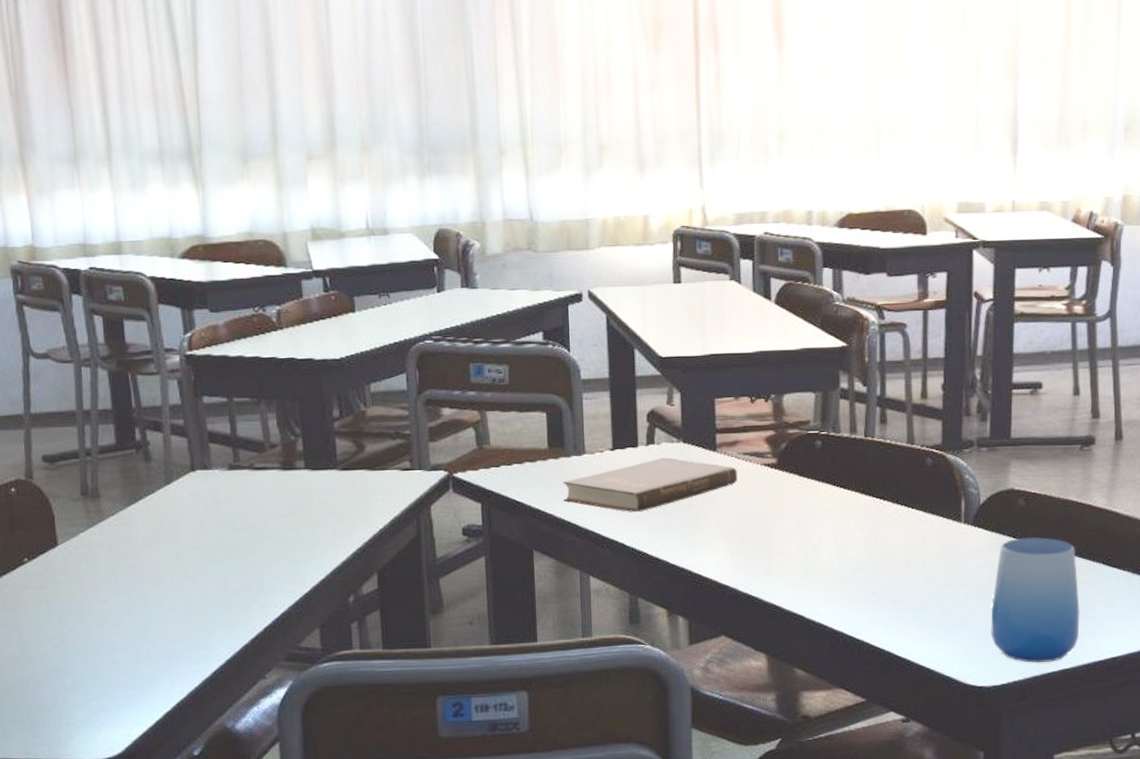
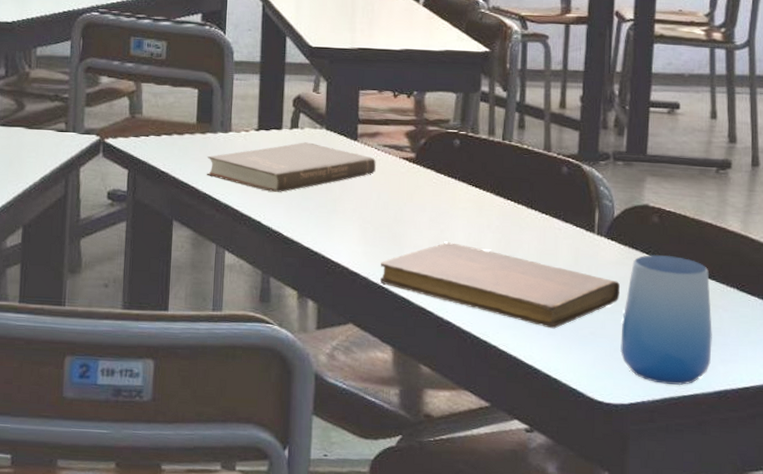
notebook: none [749,545,989,621] -> present [380,242,621,329]

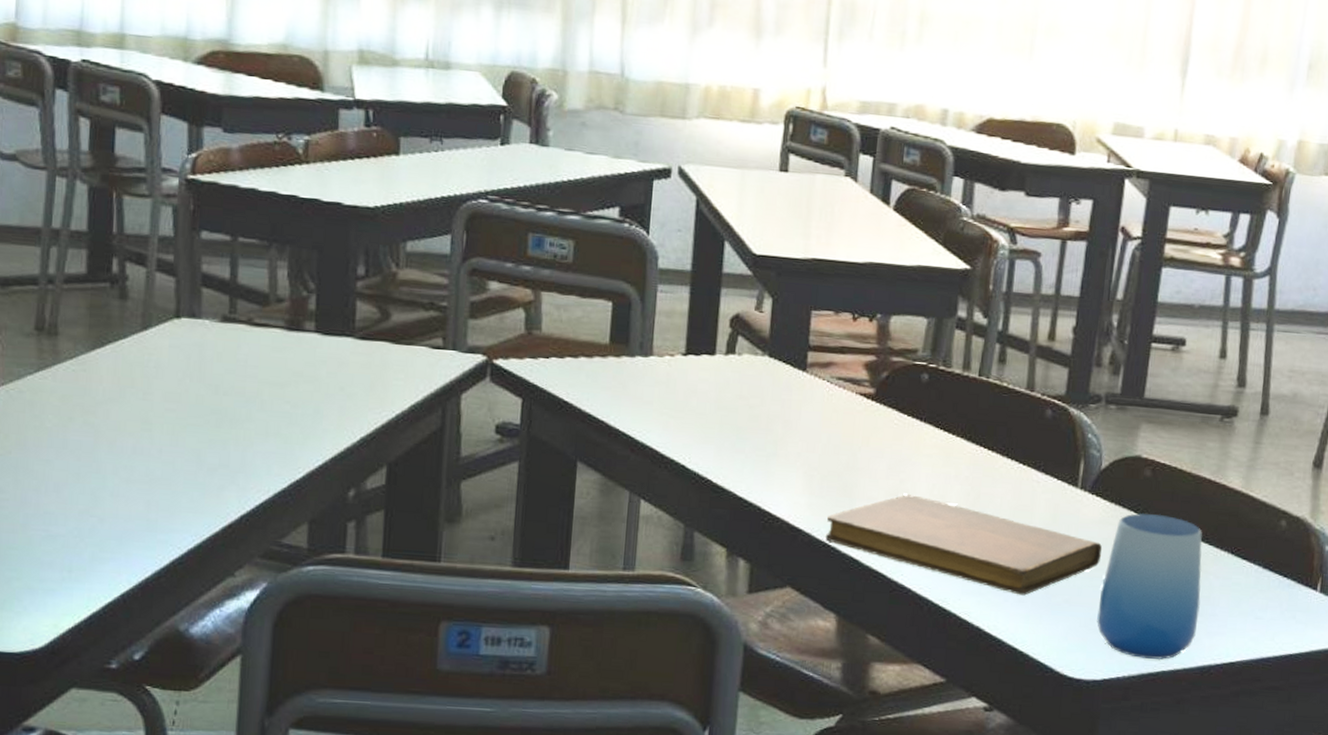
book: present [206,142,376,192] -> none [619,371,828,431]

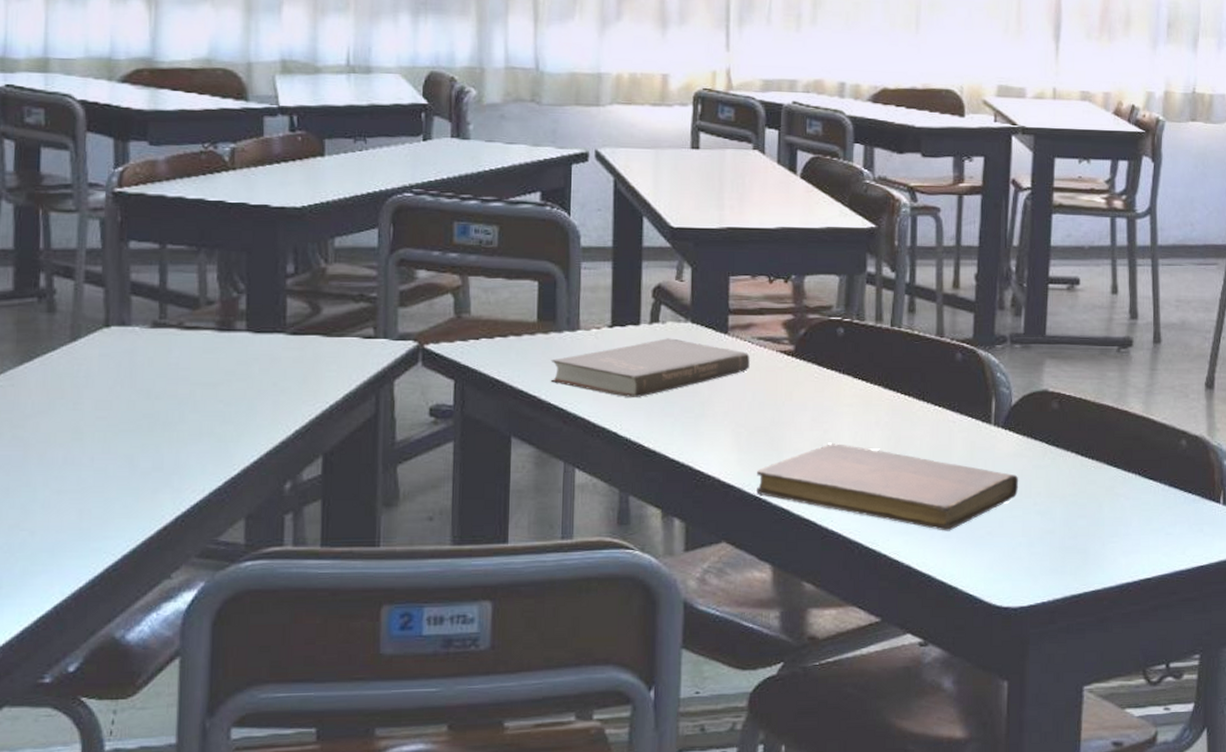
book: none [619,371,828,431] -> present [550,338,750,397]
cup: present [1097,512,1202,660] -> none [1019,443,1114,582]

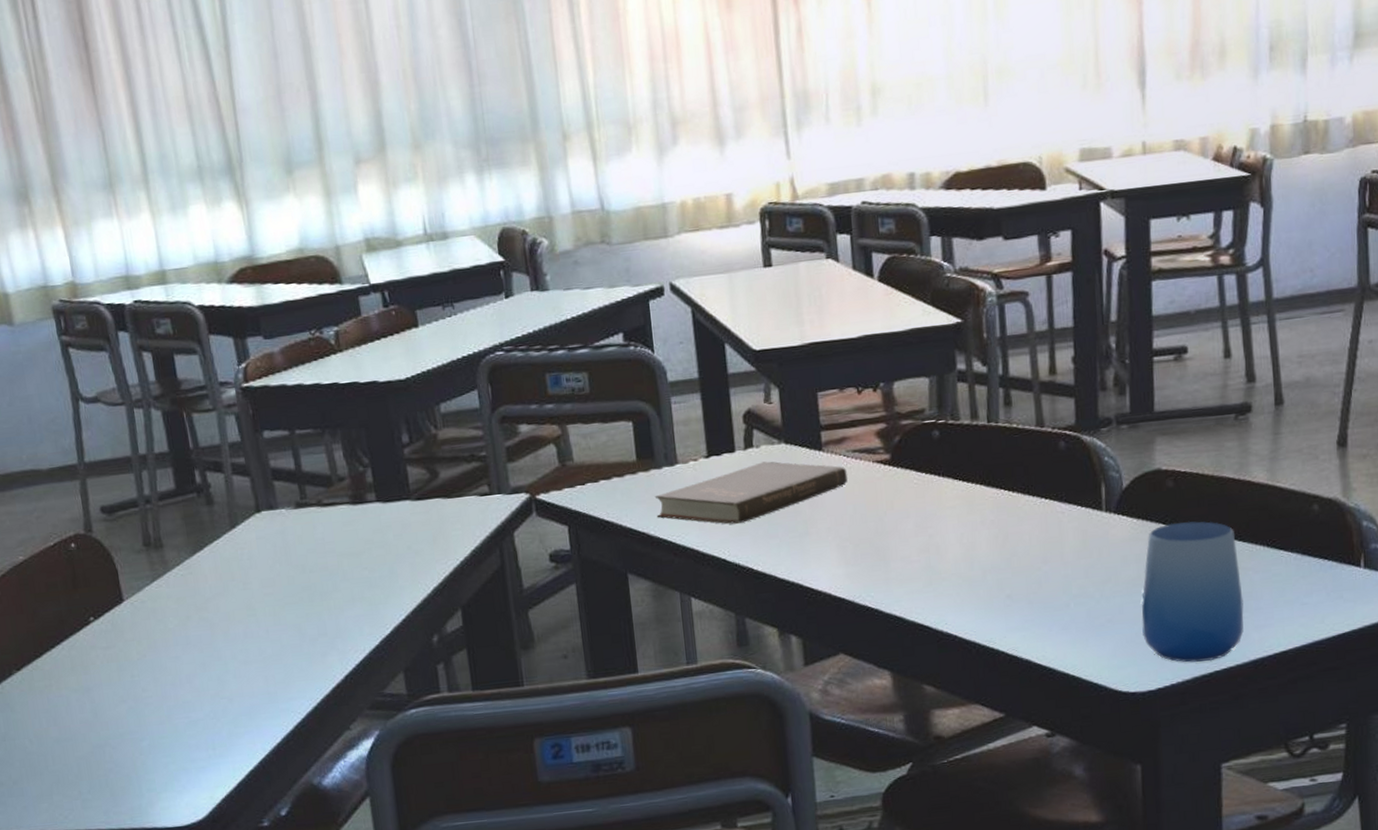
notebook: present [757,444,1019,531] -> none [866,547,1137,623]
cup: none [1019,443,1114,582] -> present [1141,521,1244,663]

